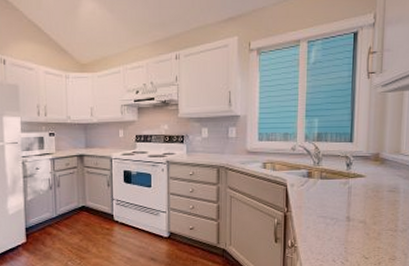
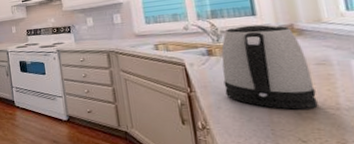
kettle: none [315,151,383,231] -> present [221,24,318,110]

